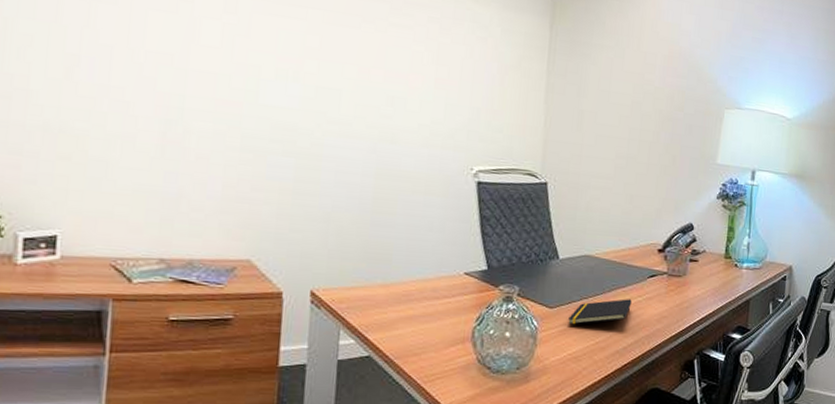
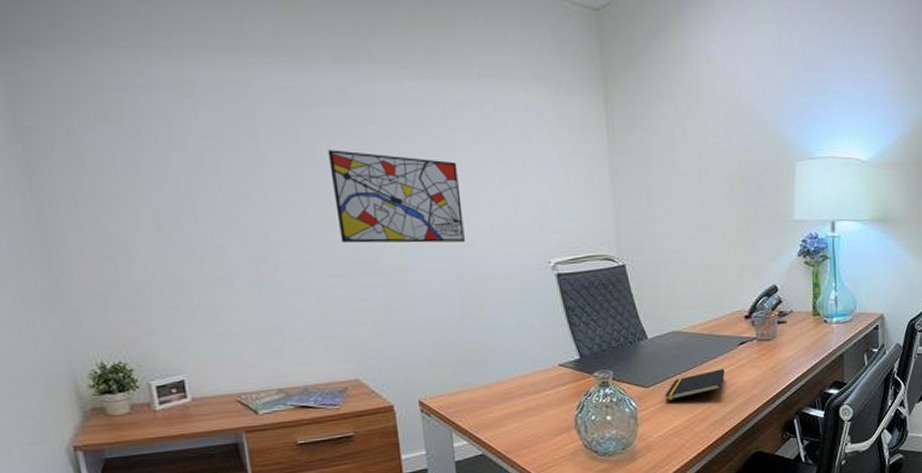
wall art: none [260,26,395,136] -> present [328,150,465,244]

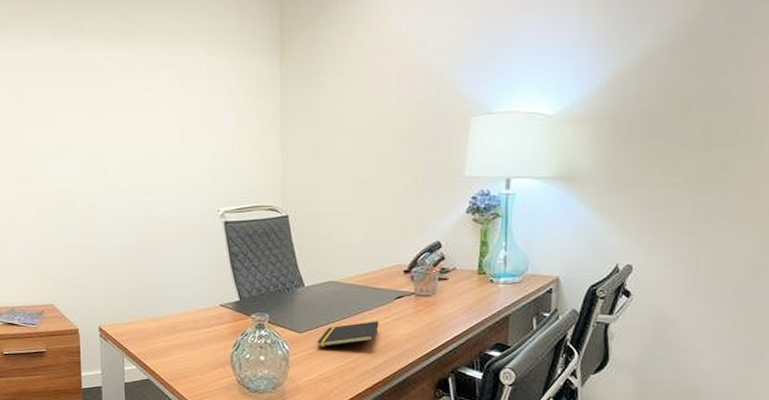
wall art: present [328,150,465,244] -> none [43,110,147,190]

